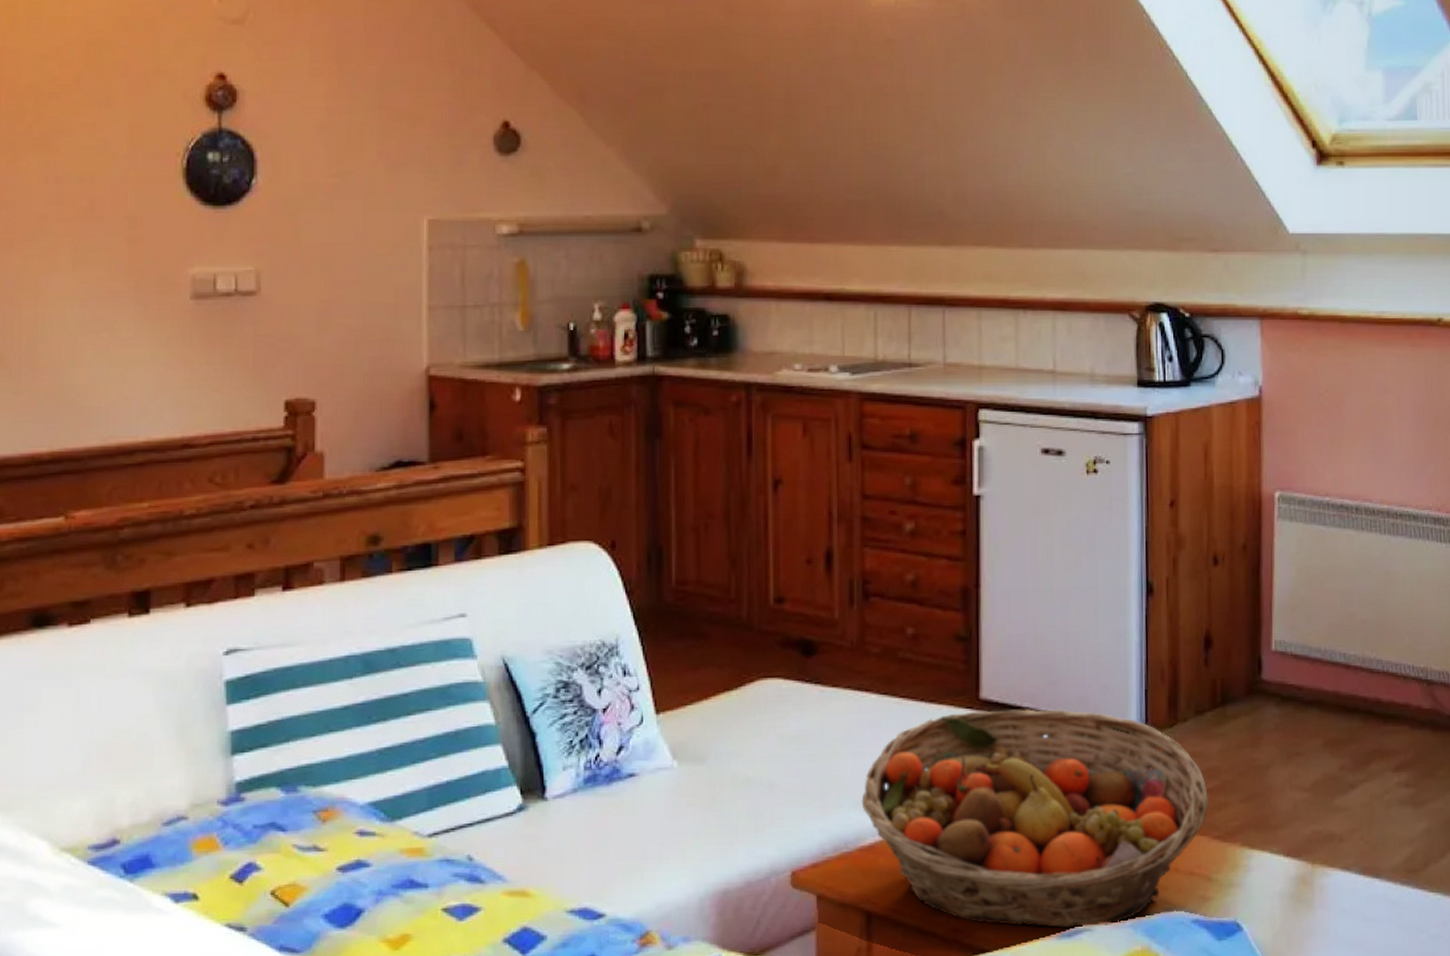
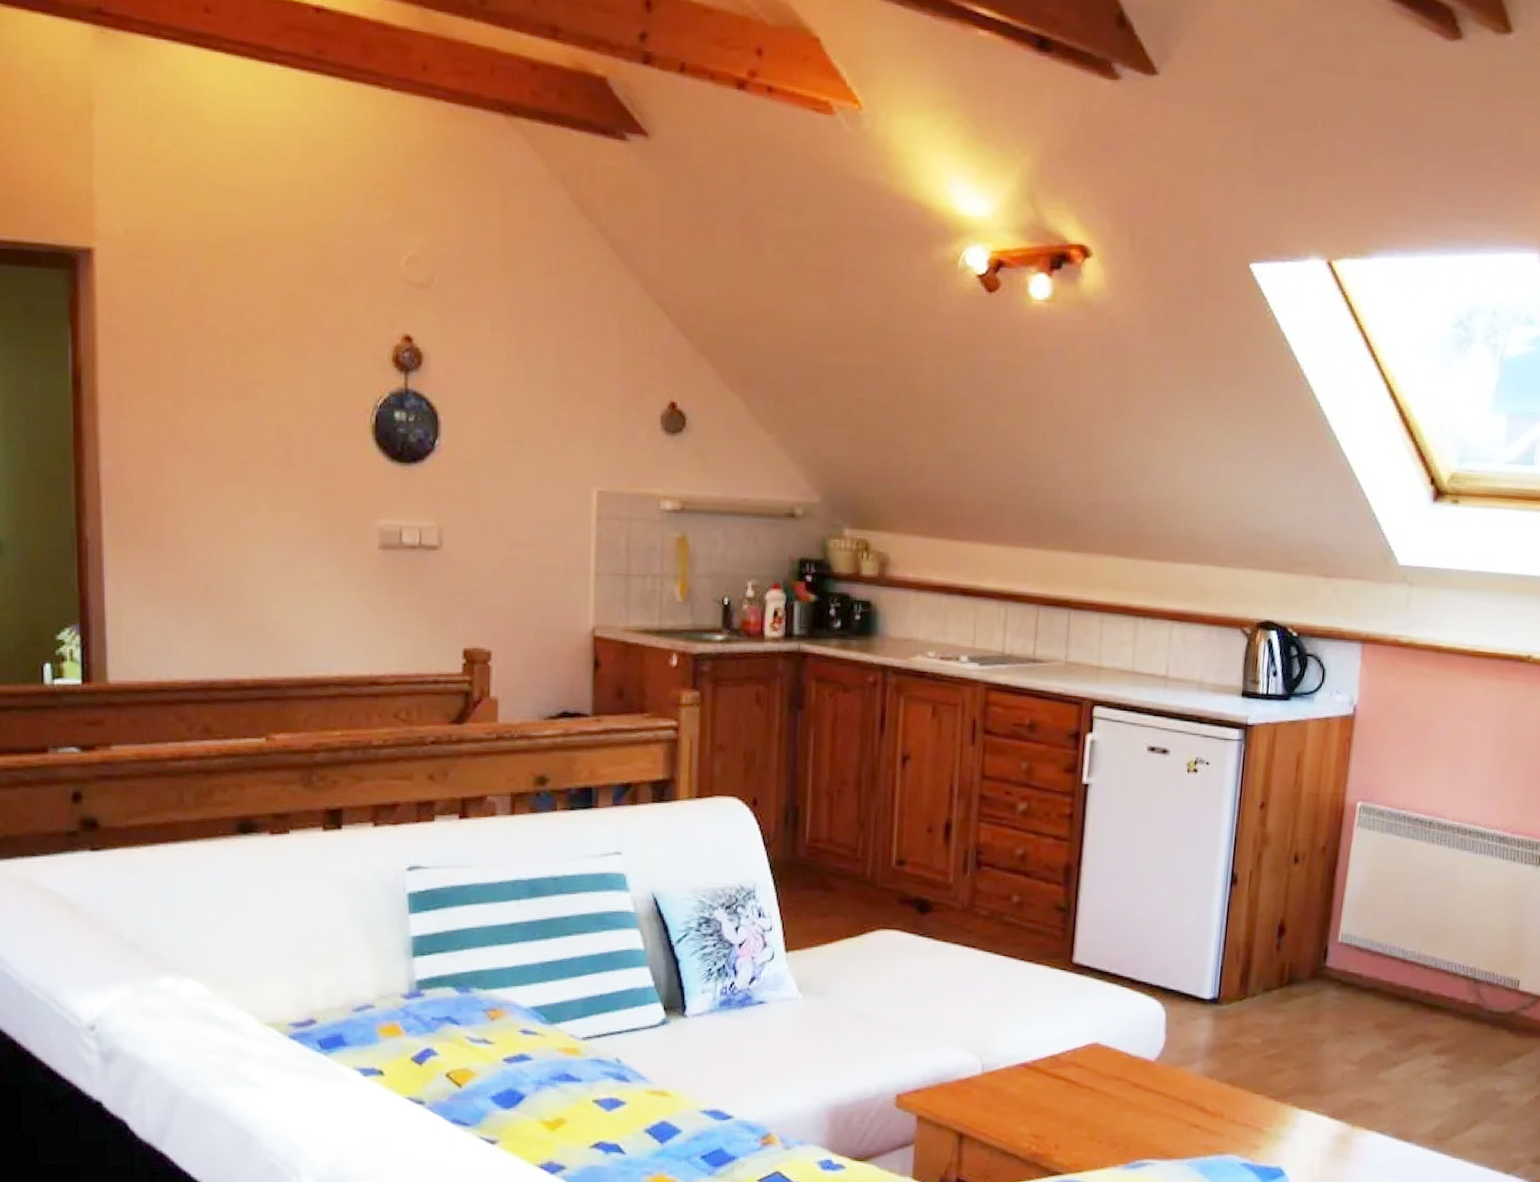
fruit basket: present [861,709,1210,929] -> none [961,972,1268,1162]

